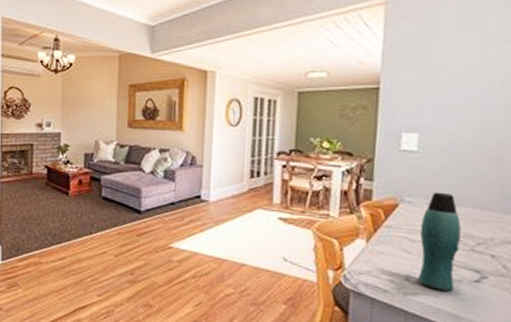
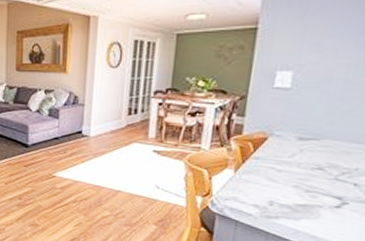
bottle: present [417,192,462,292] -> none [280,126,328,216]

